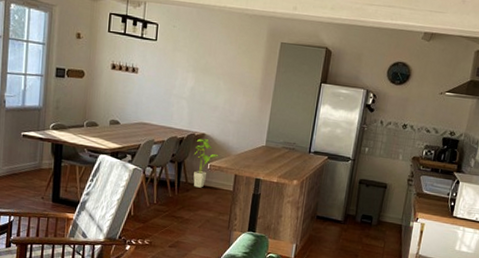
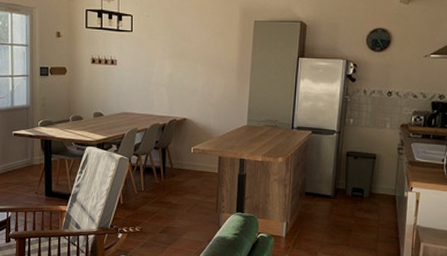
house plant: present [193,138,220,188] -> none [176,123,203,172]

